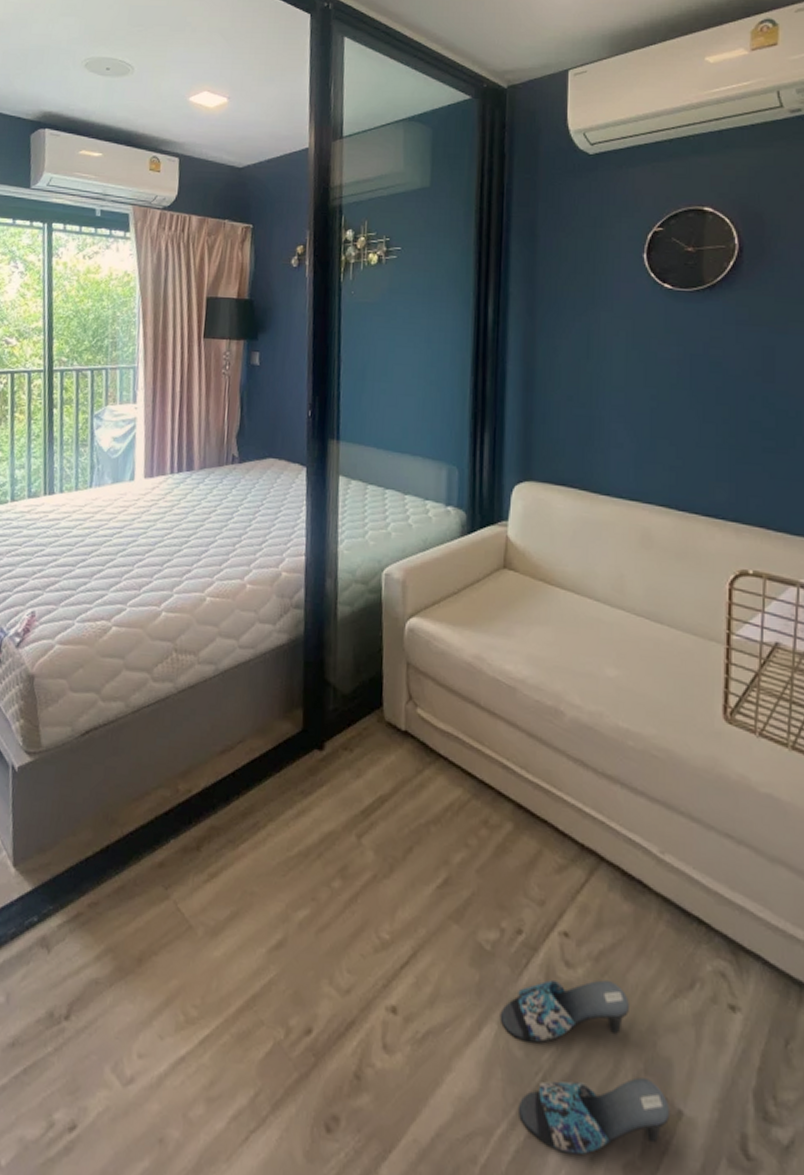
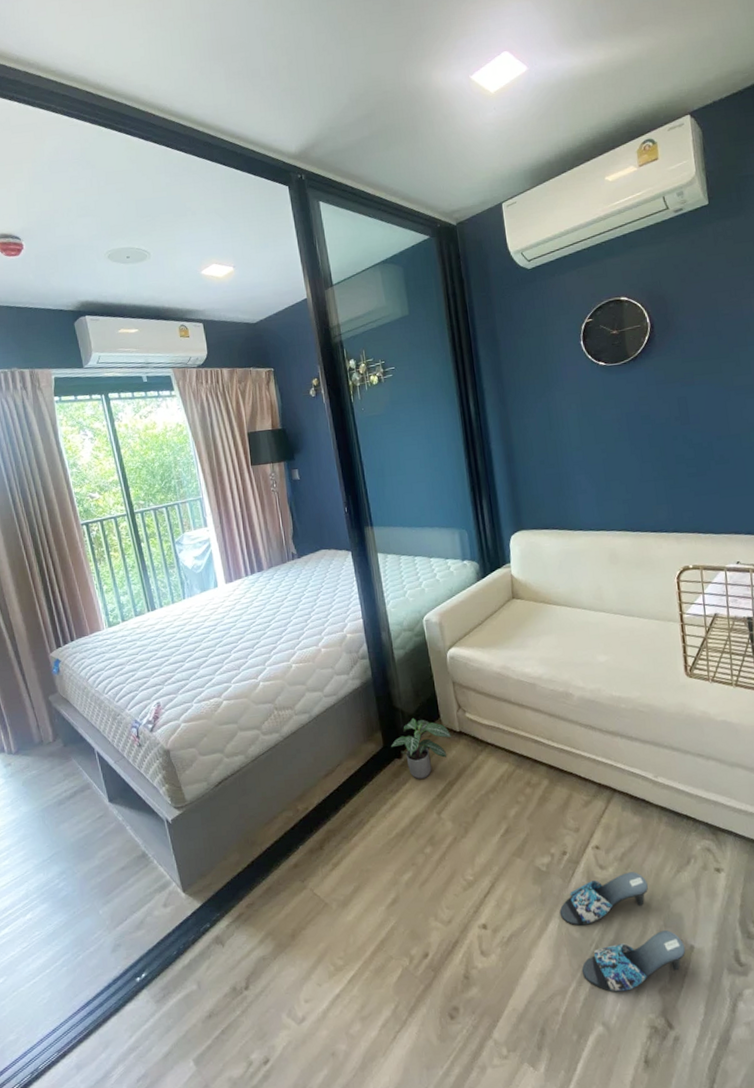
potted plant: none [313,699,393,786] -> present [391,717,451,780]

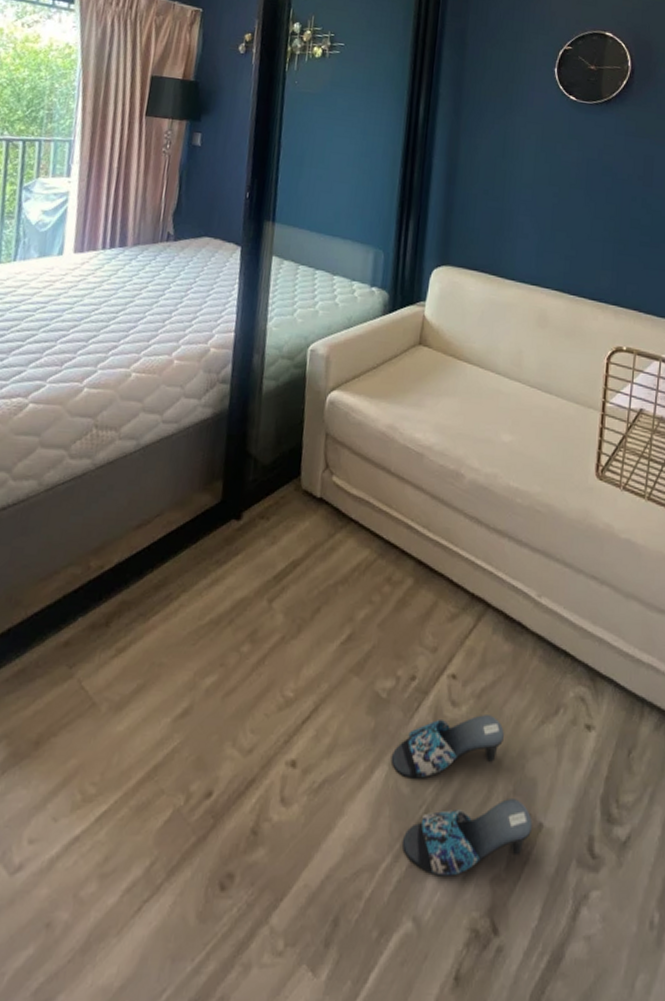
potted plant: present [391,717,451,780] -> none [231,469,309,553]

